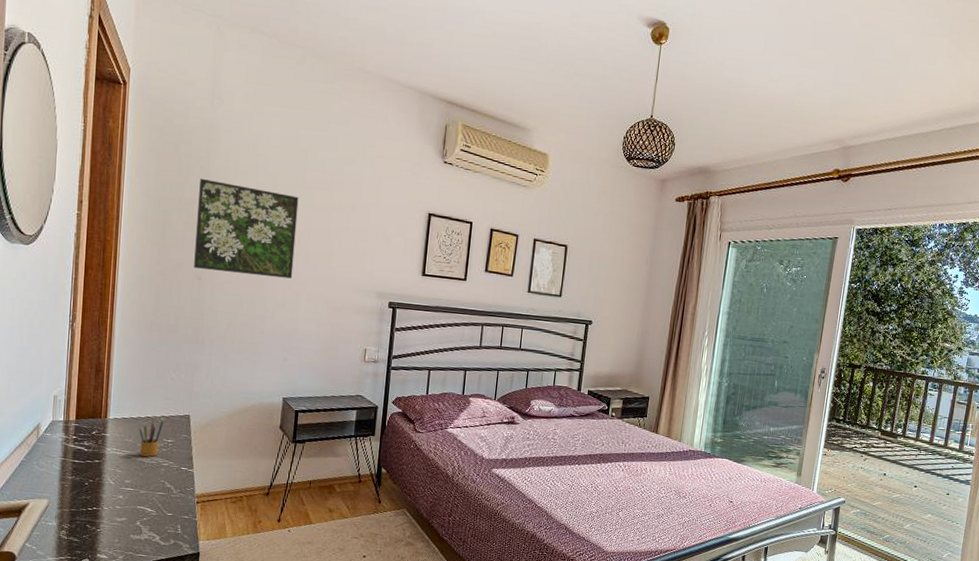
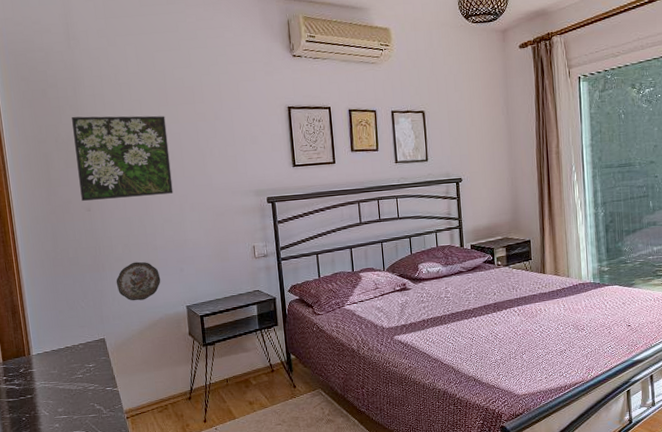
pencil box: present [139,419,163,457] -> none [61,348,83,385]
decorative plate: none [213,341,262,384] -> present [116,261,161,301]

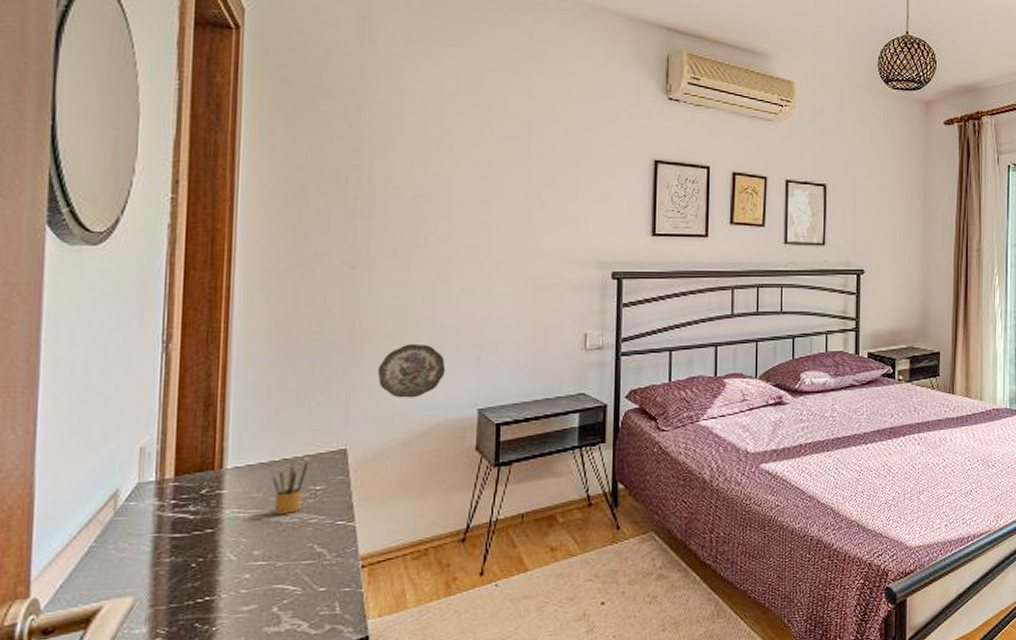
pencil box: none [61,348,83,385] -> present [272,461,308,515]
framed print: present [72,115,174,201] -> none [344,139,485,255]

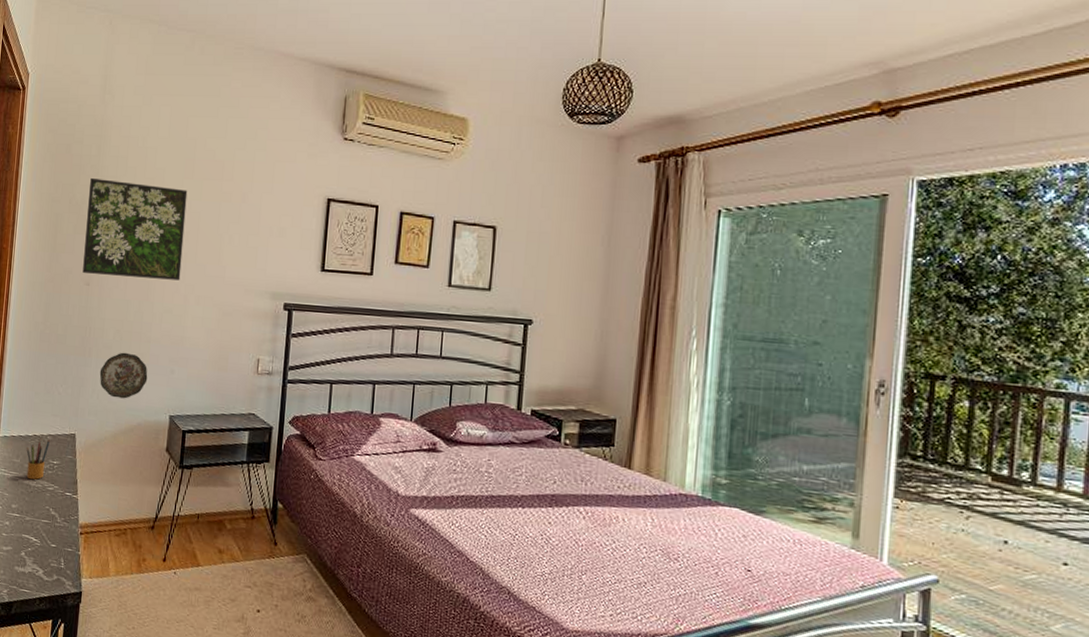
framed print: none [344,139,485,255] -> present [83,177,188,281]

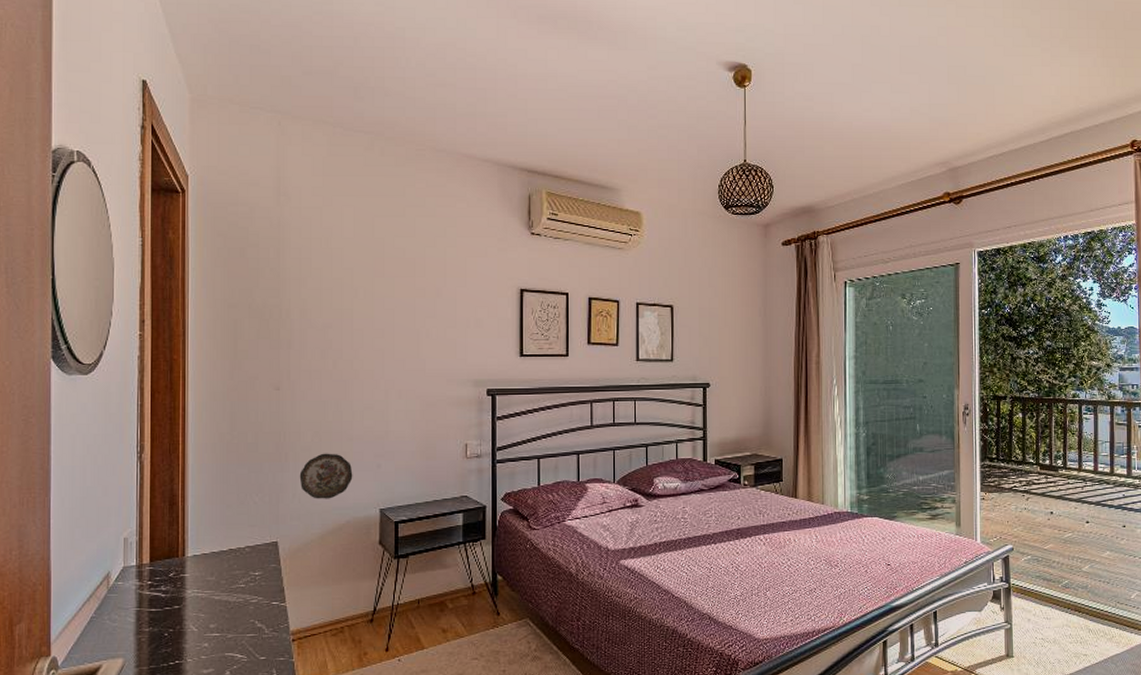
pencil box: present [26,438,50,480] -> none [222,551,249,596]
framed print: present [83,177,188,281] -> none [271,280,379,378]

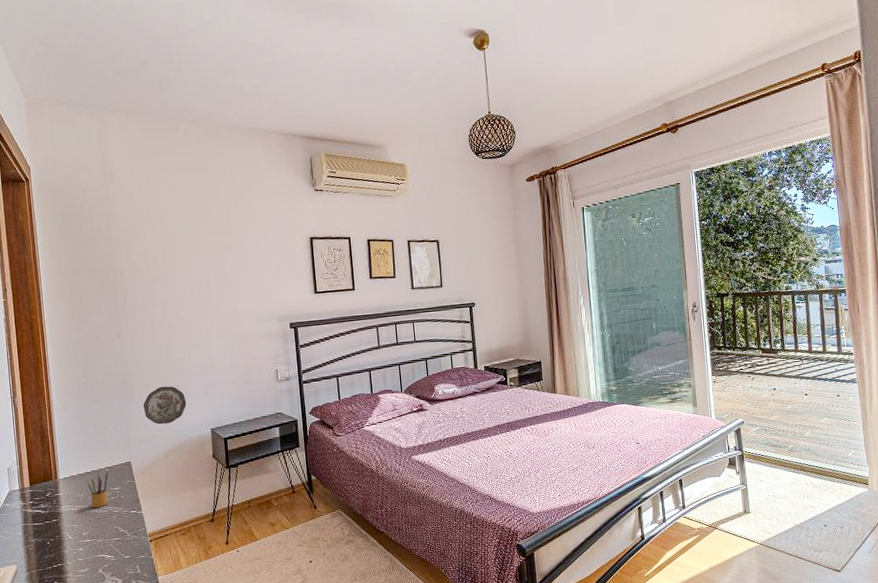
pencil box: none [222,551,249,596] -> present [87,471,108,509]

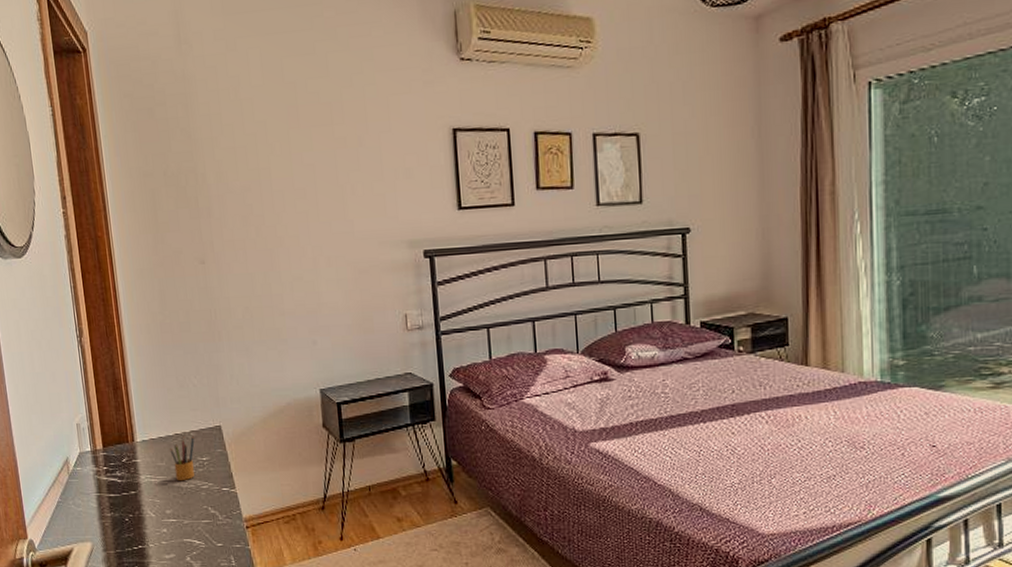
decorative plate: present [143,386,187,425] -> none [234,330,289,380]

